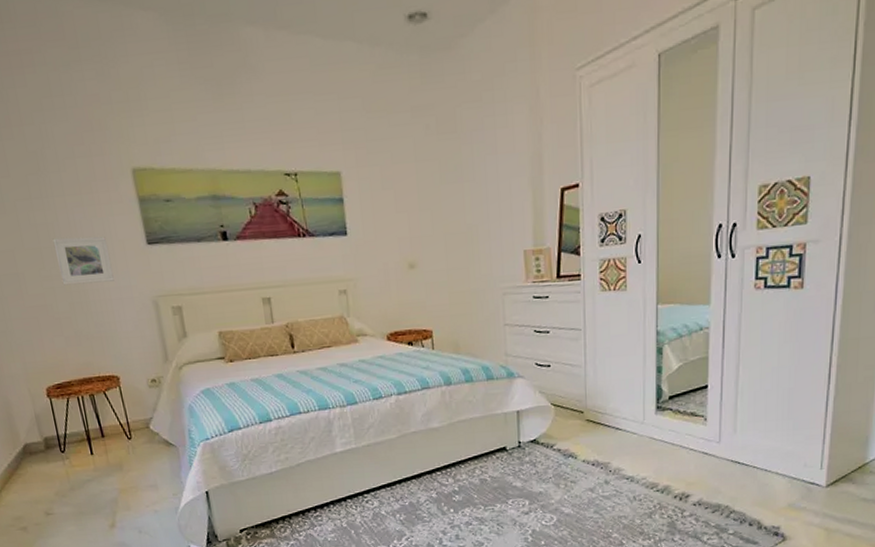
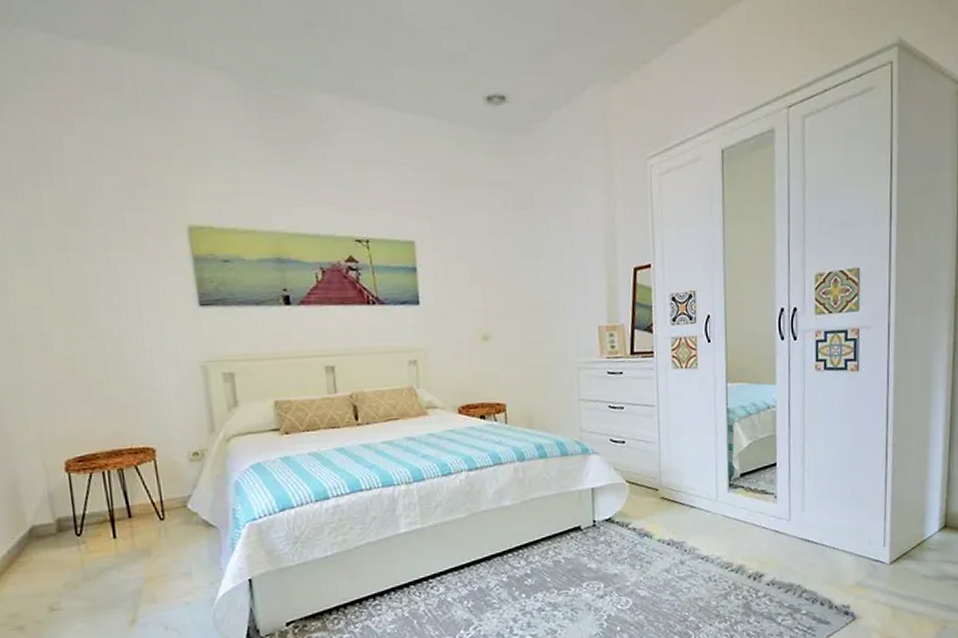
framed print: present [52,236,114,286] -> none [89,295,158,347]

